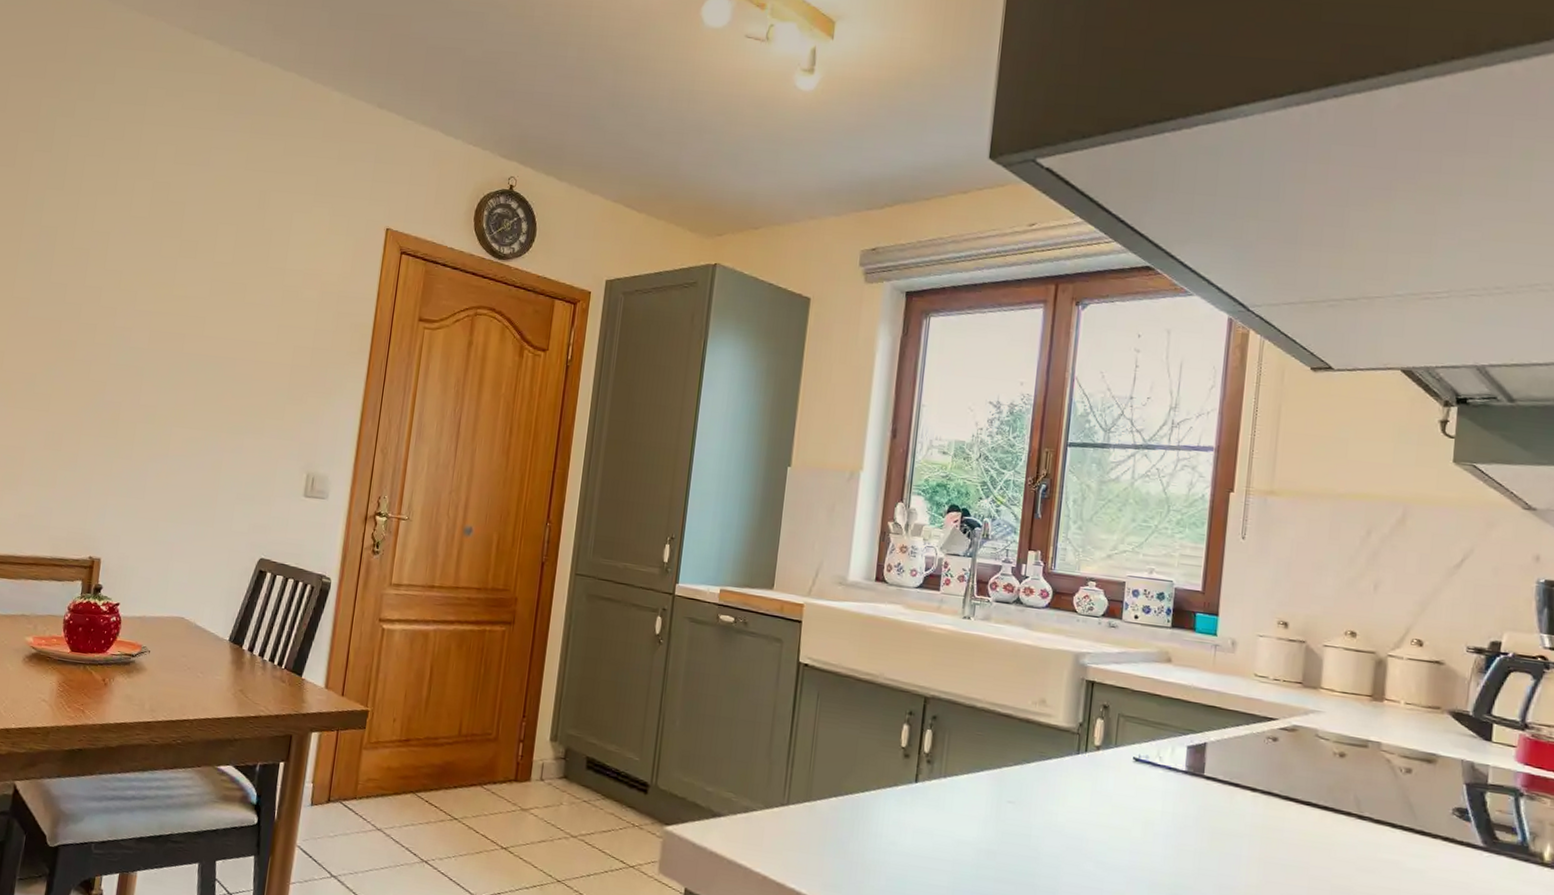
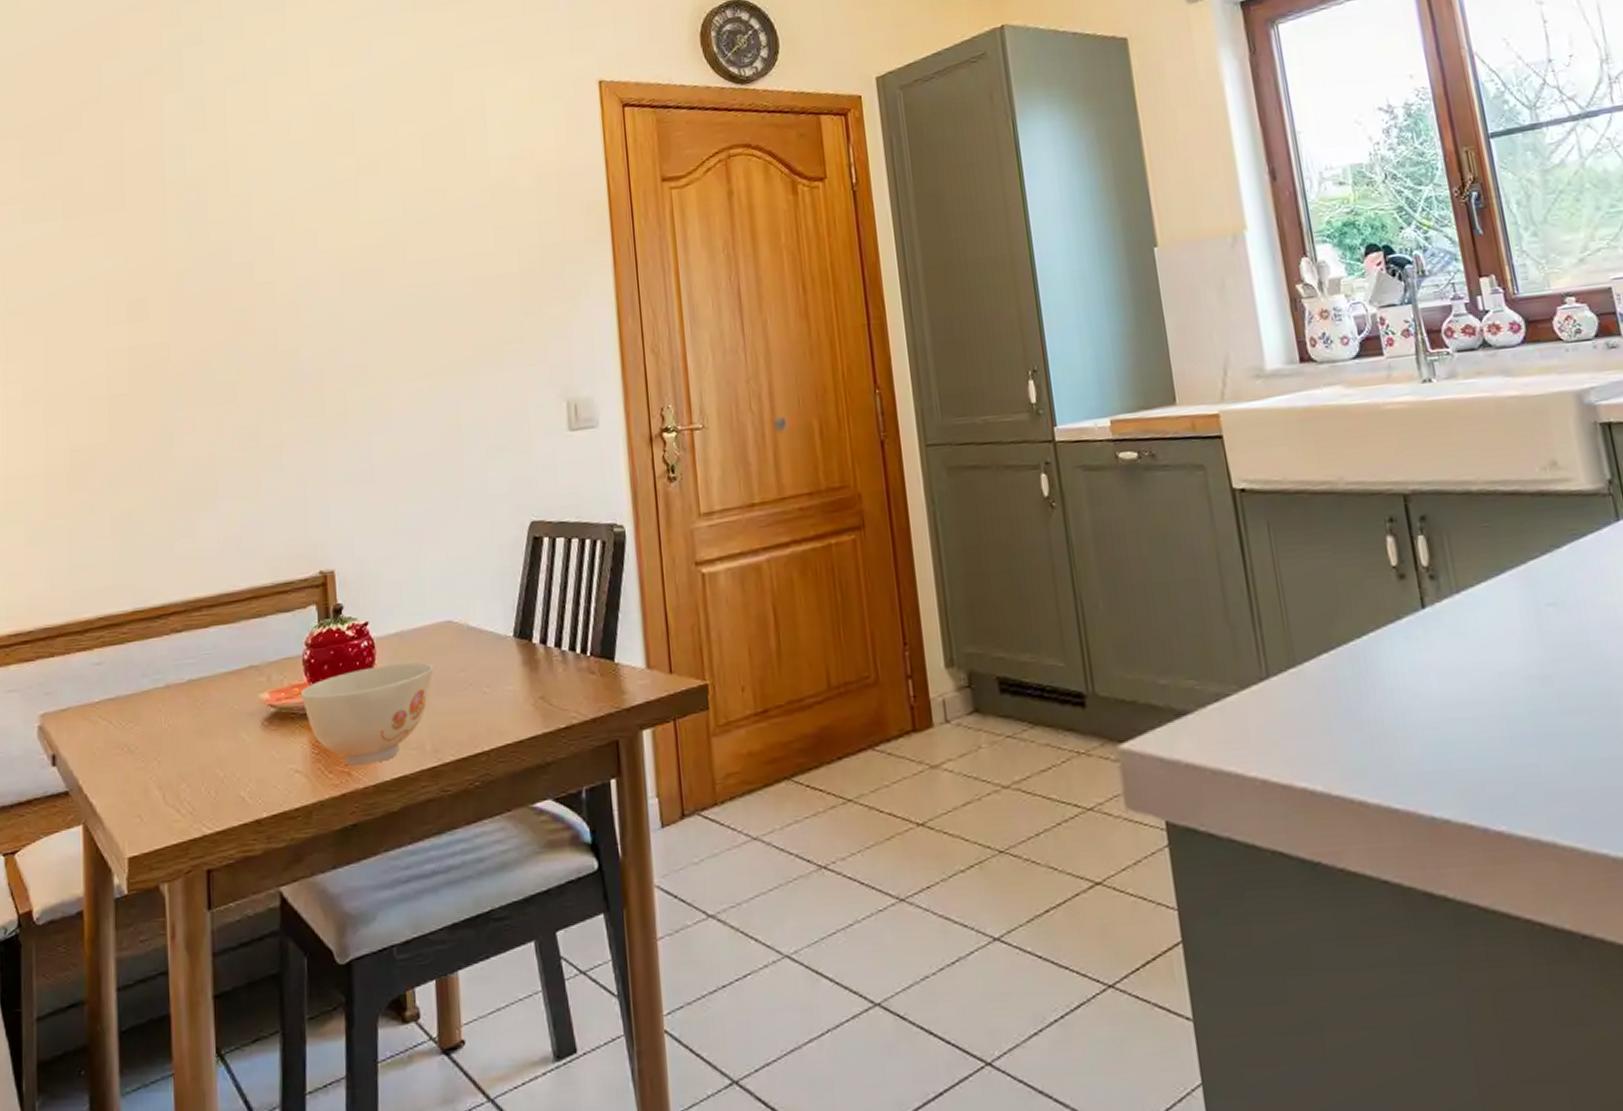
bowl: none [57,636,163,709] -> present [301,662,434,767]

